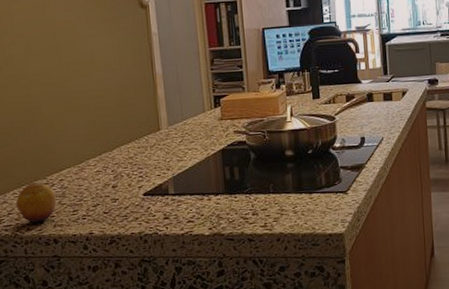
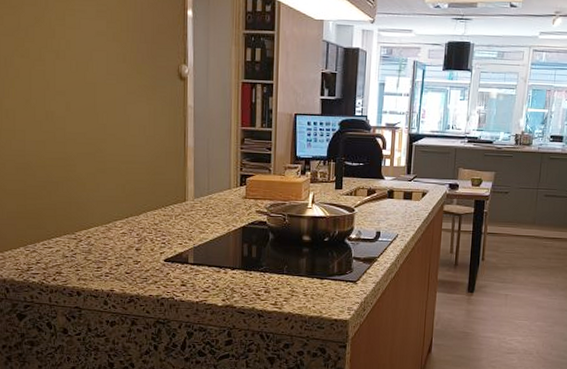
fruit: present [15,182,57,224] -> none [44,236,82,275]

